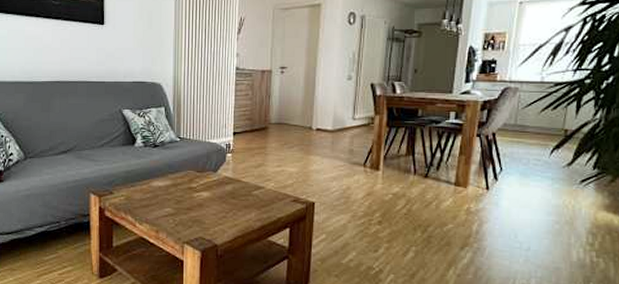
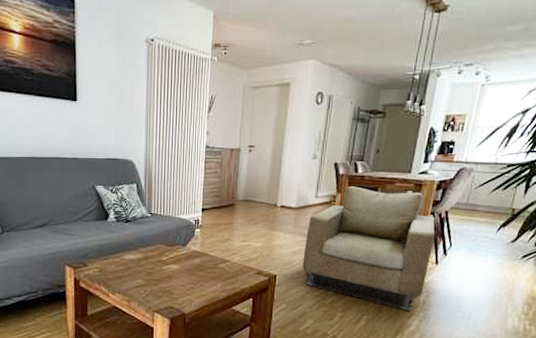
armchair: none [342,107,483,242] -> present [302,186,435,311]

